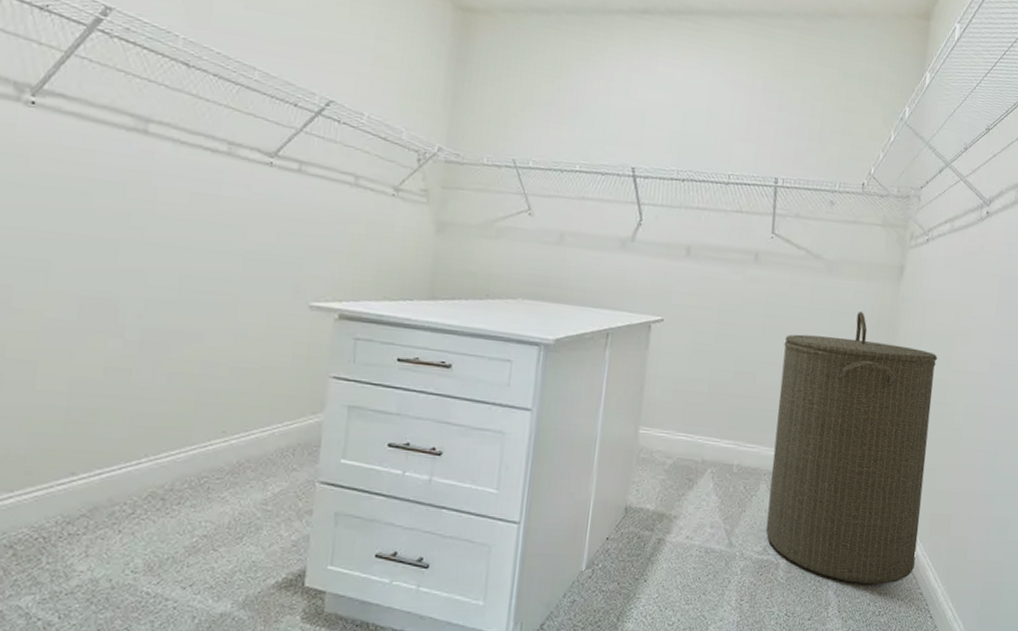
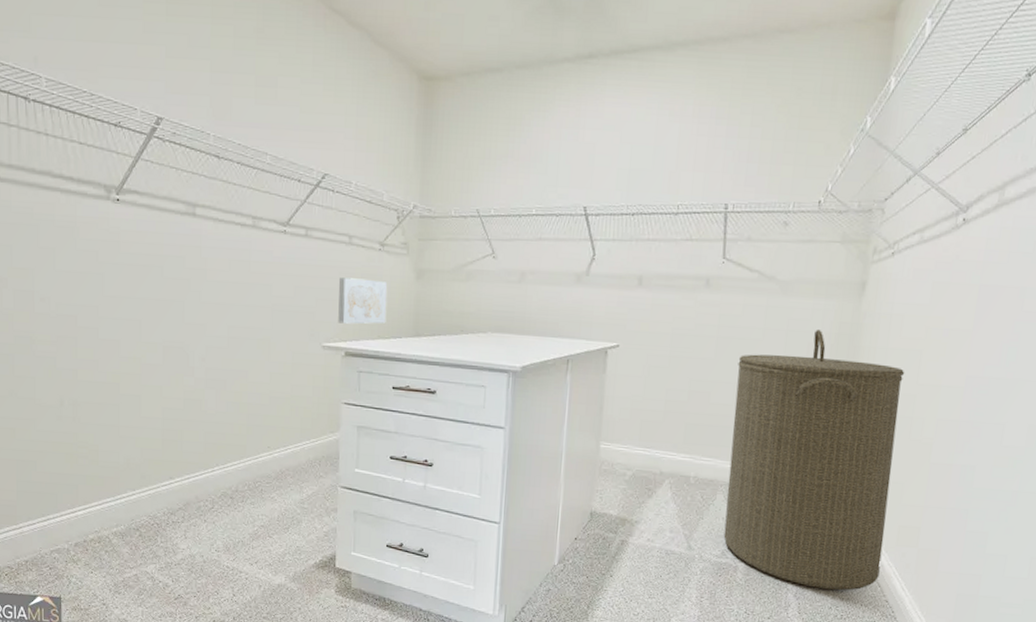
wall art: none [333,224,399,282] -> present [338,277,387,324]

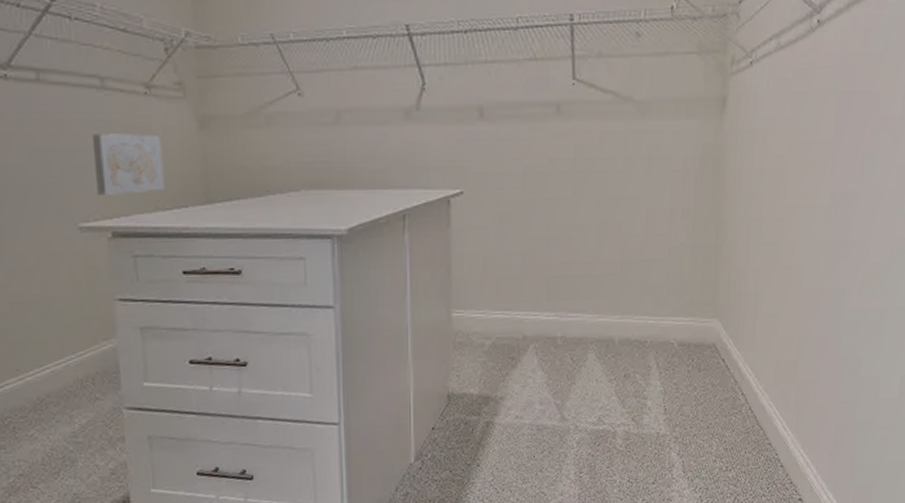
laundry hamper: present [723,328,905,591] -> none [598,153,772,442]

